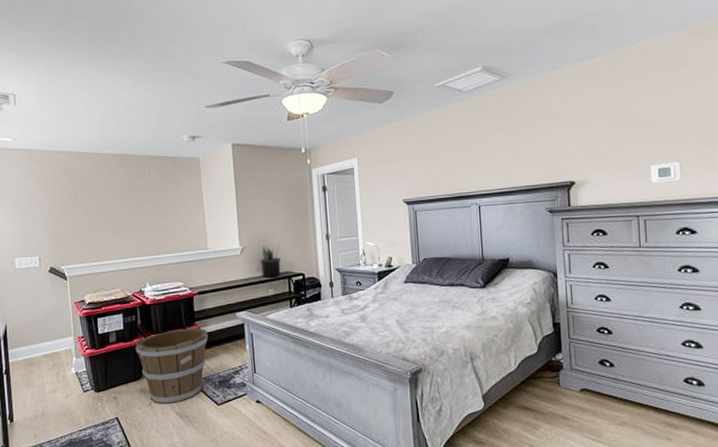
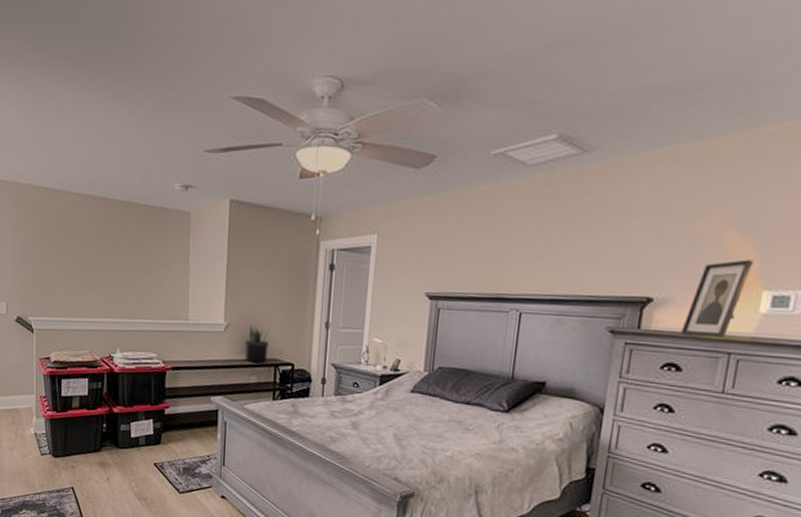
wooden bucket: present [135,326,208,405] -> none [98,403,178,483]
picture frame: none [600,144,639,207] -> present [681,259,754,338]

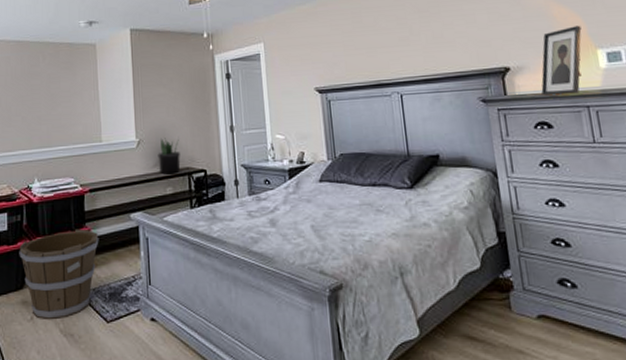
wooden bucket: none [98,403,178,483] -> present [19,229,99,320]

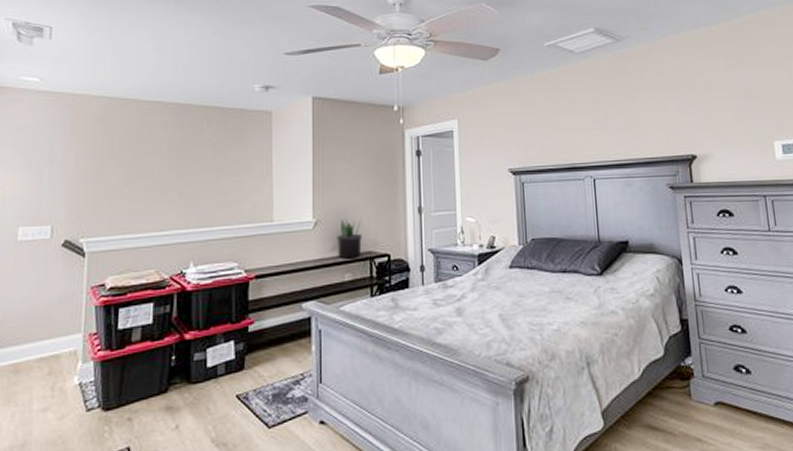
wooden bucket: present [19,229,99,320] -> none [165,320,264,428]
picture frame: present [541,25,582,96] -> none [724,117,761,184]

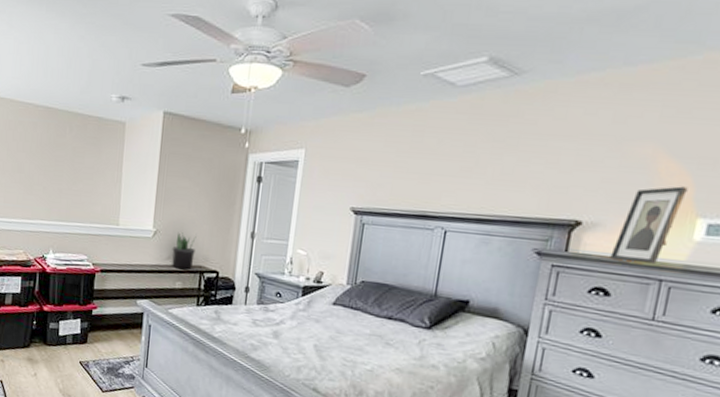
picture frame: none [724,117,761,184] -> present [610,186,688,264]

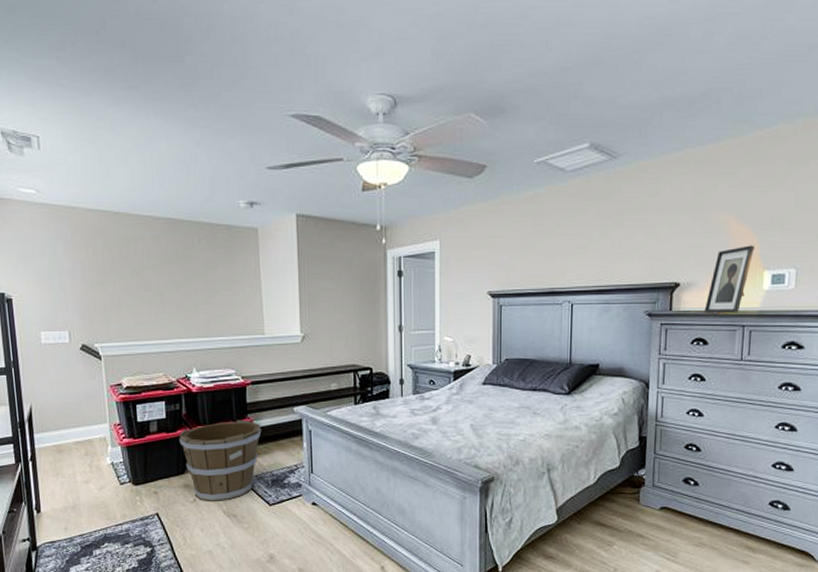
wooden bucket: none [29,304,104,380] -> present [179,419,262,502]
planter: present [172,232,197,270] -> none [323,334,346,371]

